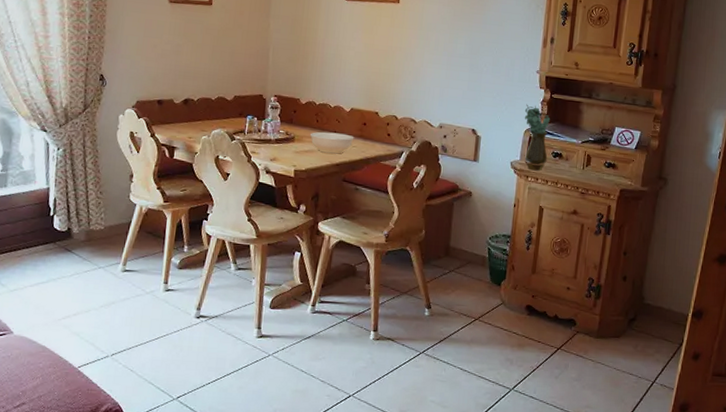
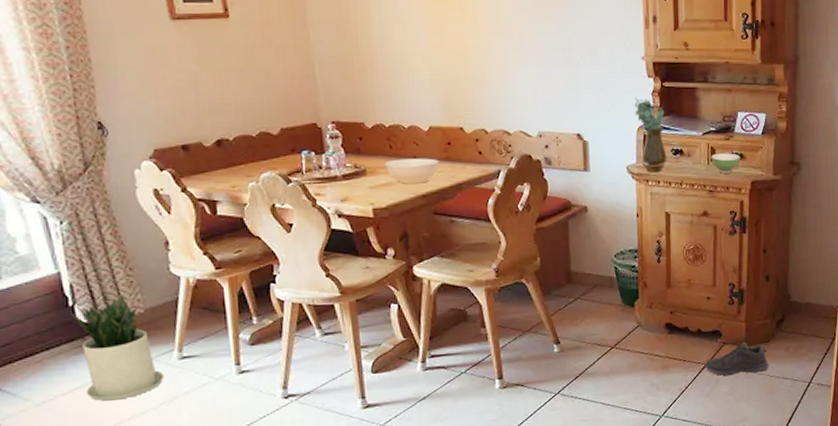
planter: none [47,211,108,298] -> present [69,294,164,401]
athletic shoe: none [557,334,617,364] -> present [704,342,769,376]
bowl: none [586,160,614,180] -> present [711,153,741,174]

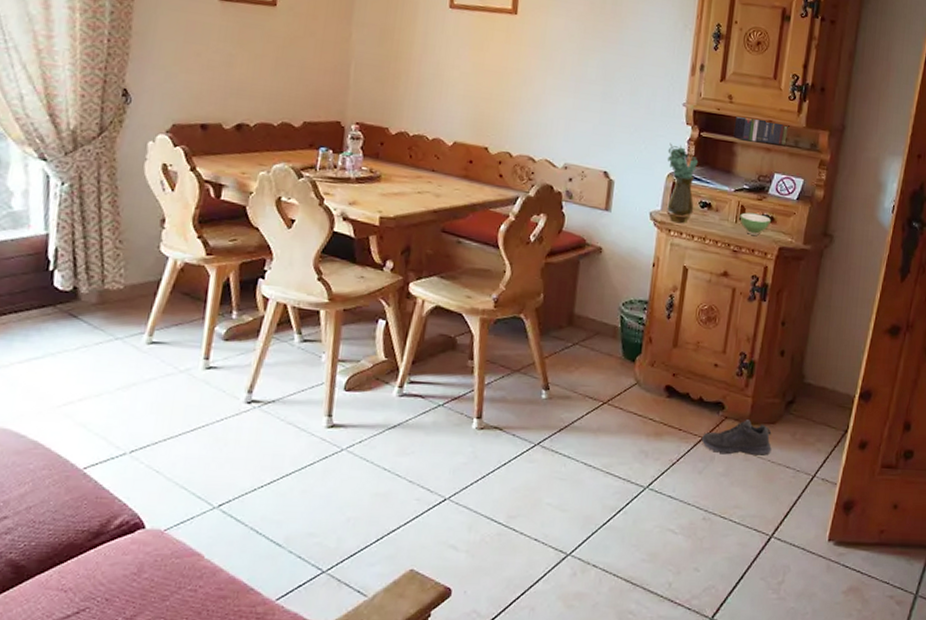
planter: present [69,294,164,401] -> none [43,266,128,378]
bowl: present [384,158,439,184] -> none [400,169,457,199]
books: none [693,63,745,85] -> present [733,117,788,145]

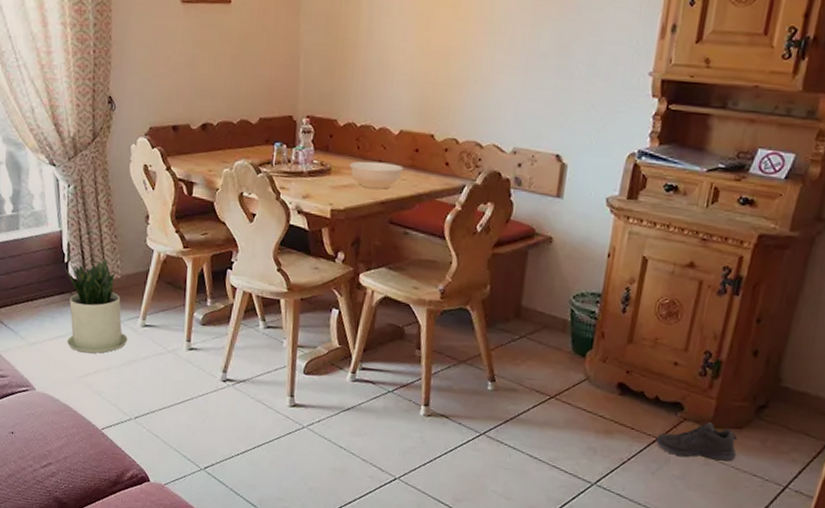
planter: none [43,266,128,378] -> present [64,258,128,354]
bowl: none [400,169,457,199] -> present [349,161,404,190]
vase: present [667,143,699,224] -> none [626,119,665,210]
books: present [733,117,788,145] -> none [708,84,779,115]
bowl: present [739,212,772,236] -> none [711,195,752,221]

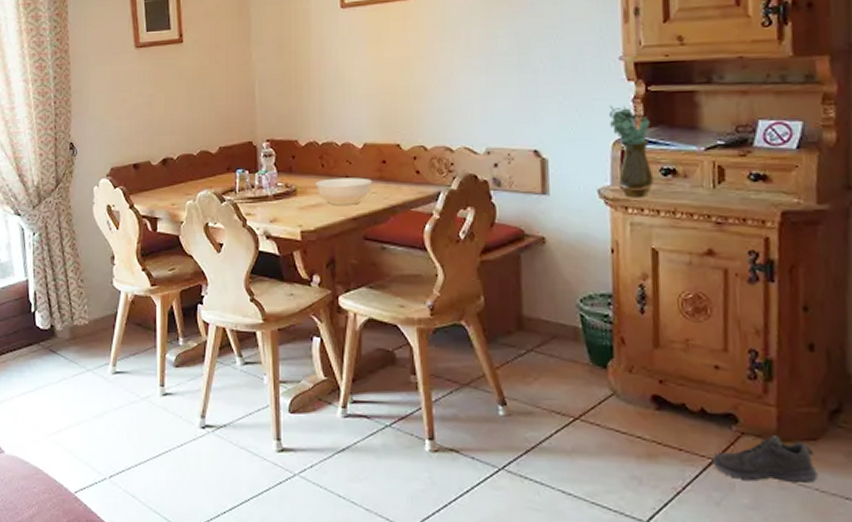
planter: present [64,258,128,354] -> none [31,304,98,408]
vase: none [626,119,665,210] -> present [608,105,654,198]

